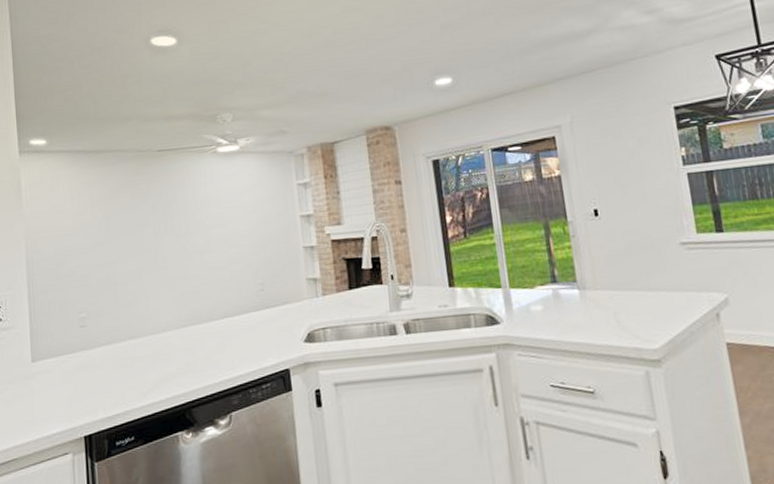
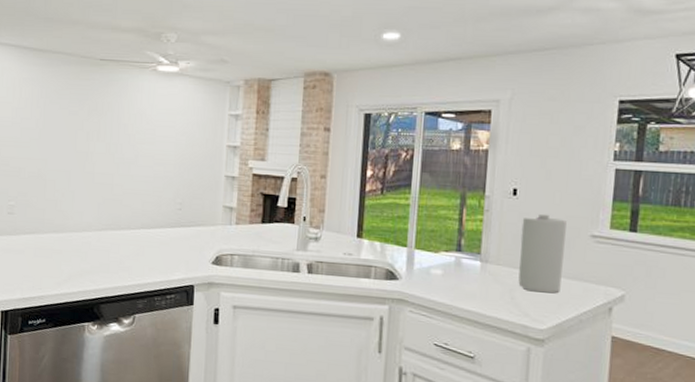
paper towel holder: none [609,229,664,311] -> present [518,213,567,294]

